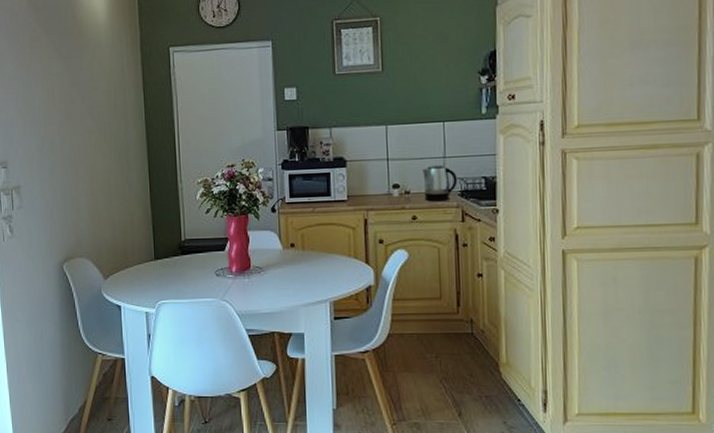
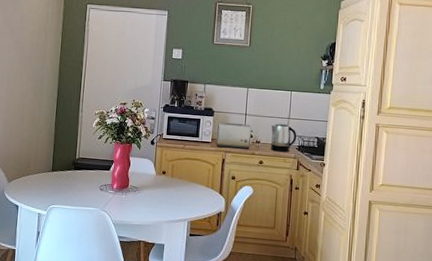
toaster: none [352,171,400,205] -> present [215,121,253,150]

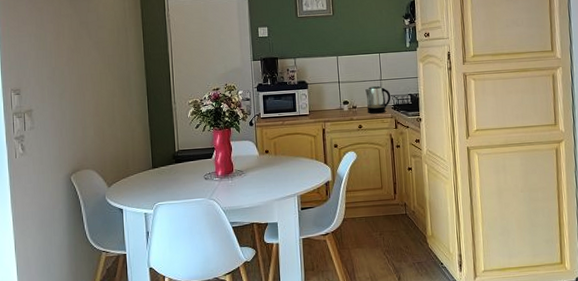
toaster: present [215,121,253,150] -> none [313,91,348,118]

